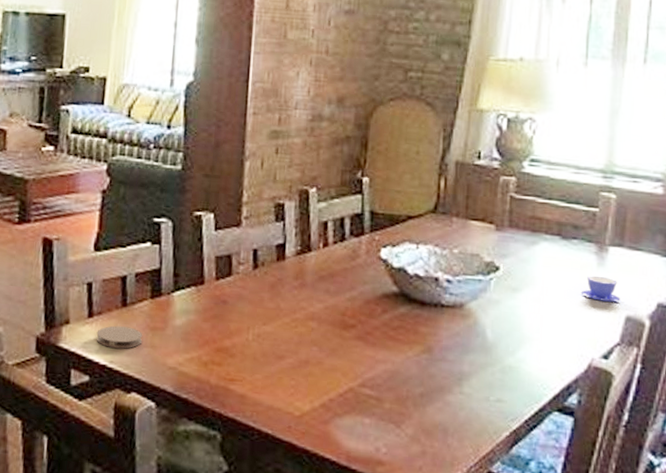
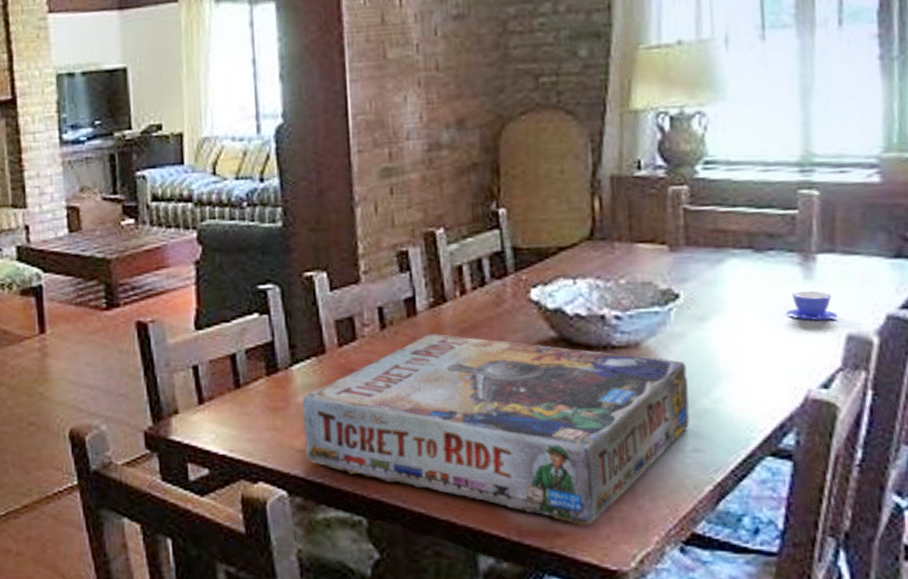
coaster: present [96,325,143,349] -> none [210,410,264,435]
board game: none [176,277,499,458] -> present [302,334,690,526]

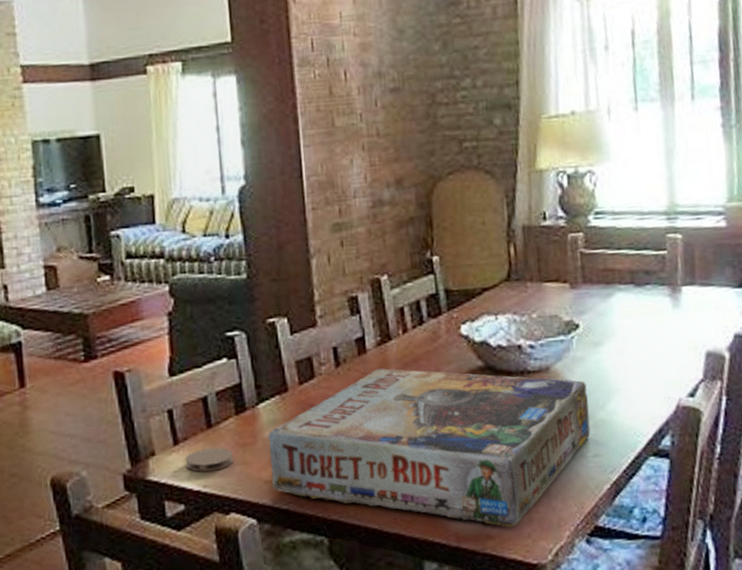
coaster: none [210,410,264,435] -> present [185,447,234,472]
teacup: present [785,290,838,320] -> none [660,316,699,341]

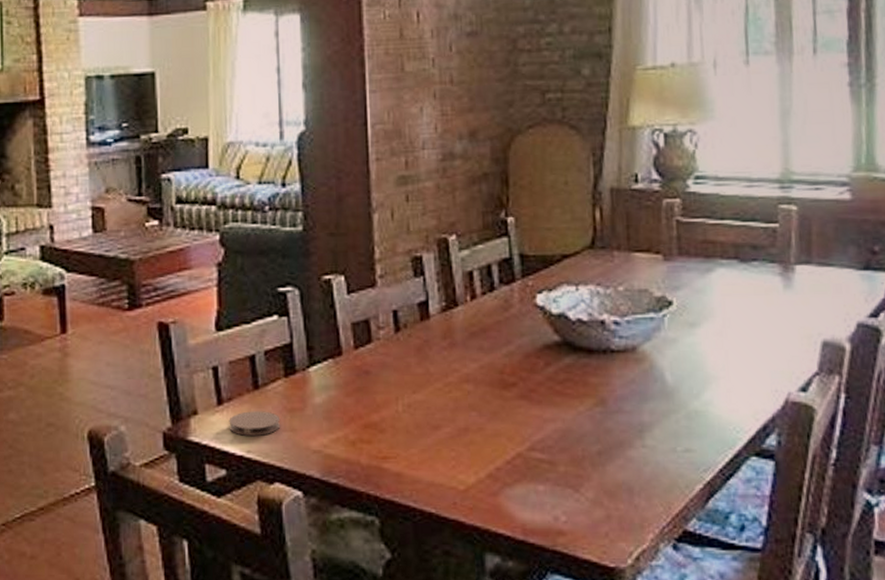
board game: present [268,368,591,528] -> none [318,337,682,524]

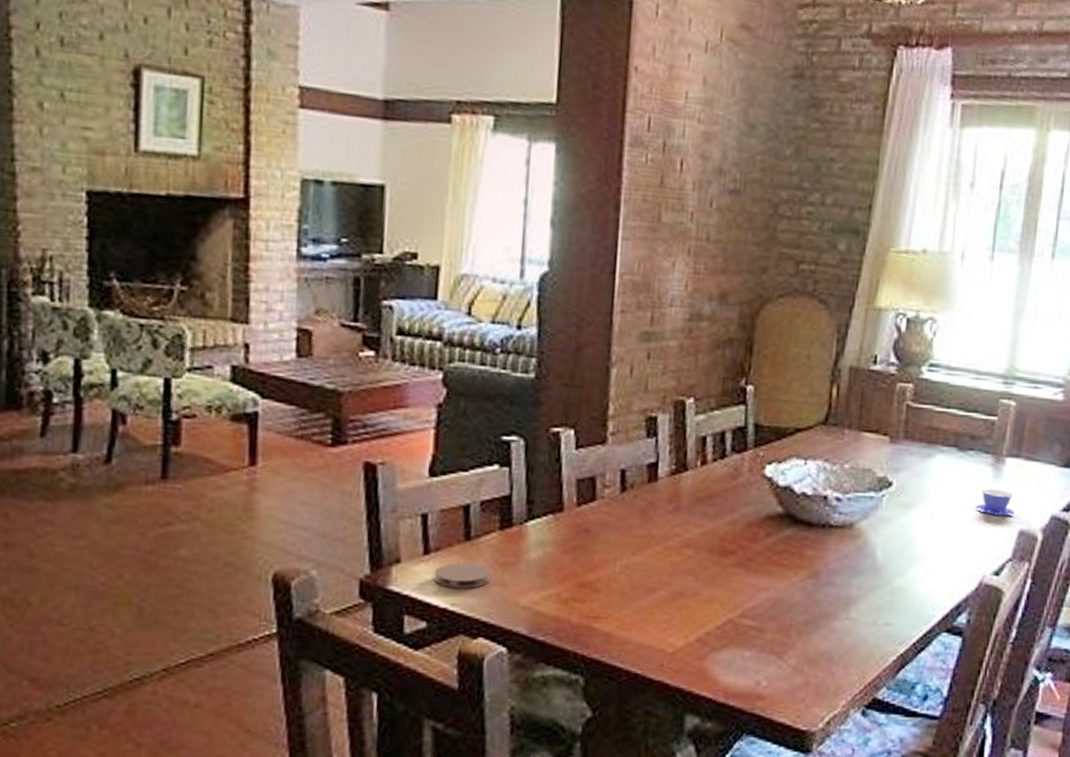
teacup: none [768,299,814,327] -> present [975,488,1015,516]

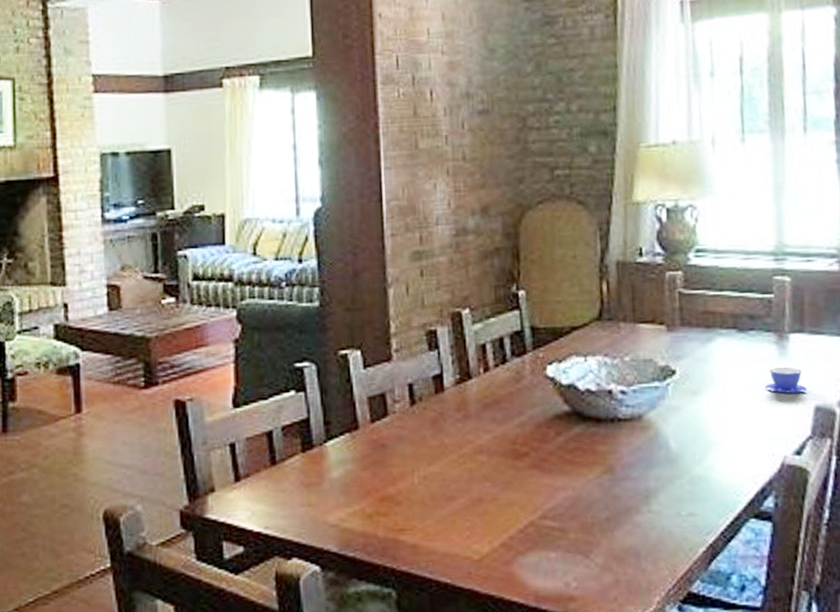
coaster: present [434,563,491,589] -> none [246,487,298,512]

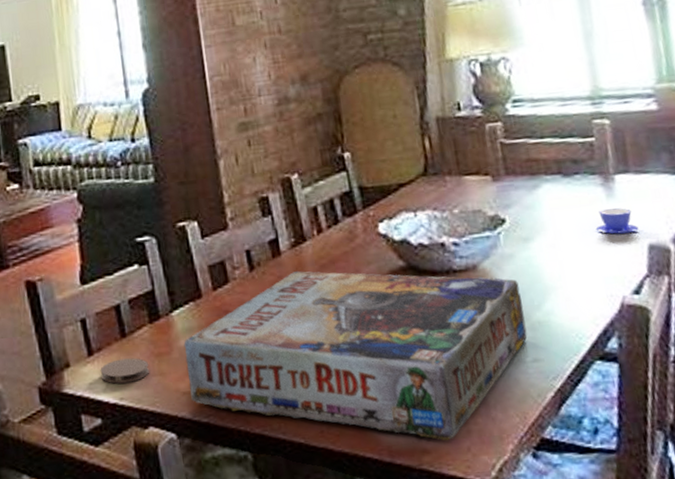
coaster: none [246,487,298,512] -> present [100,358,150,384]
board game: none [336,409,686,590] -> present [184,271,528,441]

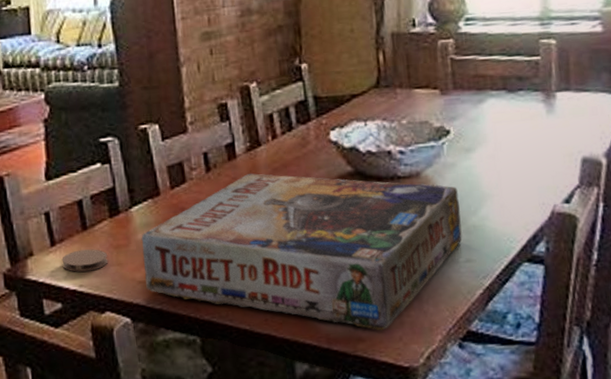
teacup: present [595,207,639,234] -> none [534,122,574,147]

